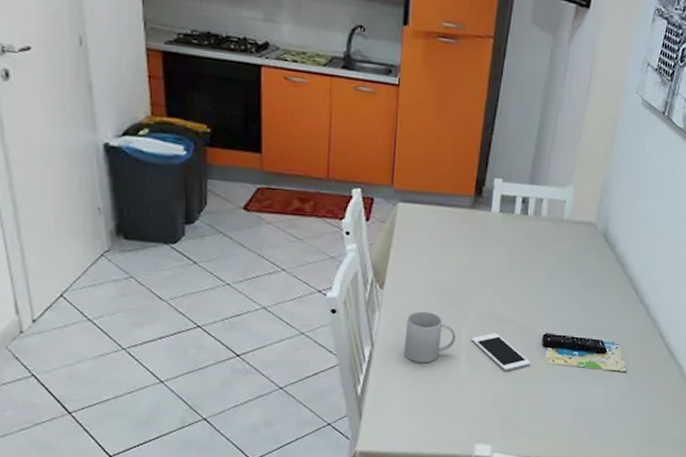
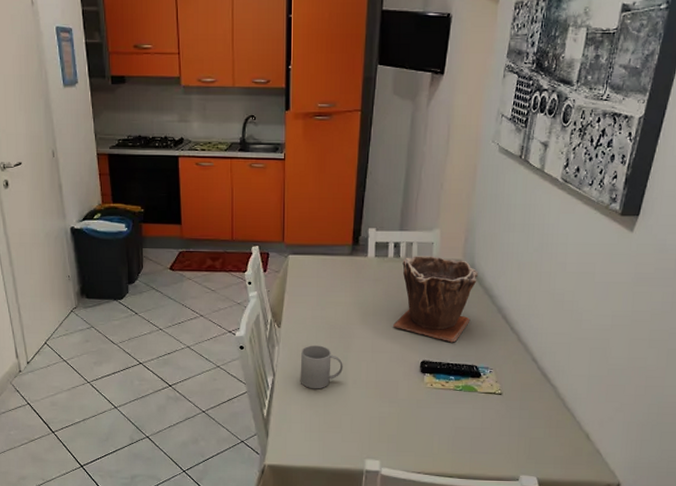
cell phone: present [471,332,531,371] -> none [357,361,411,395]
plant pot: none [515,214,612,315] -> present [393,256,479,343]

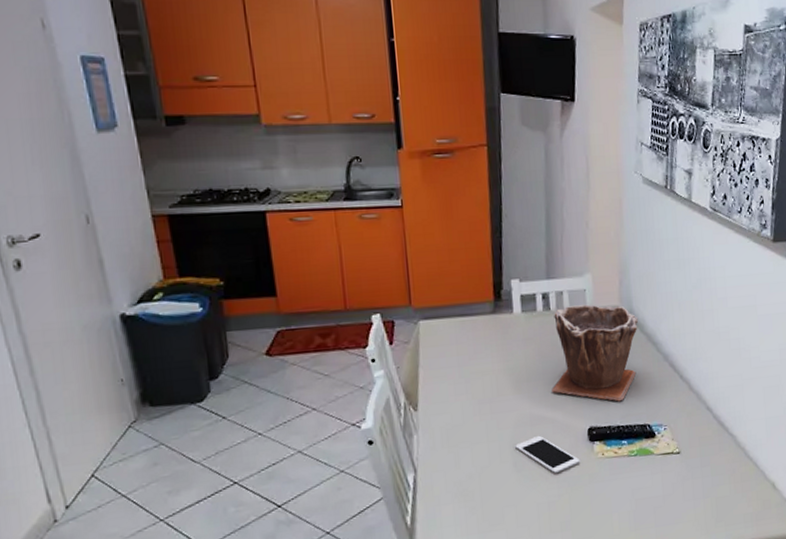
mug: present [300,345,343,389] -> none [446,426,499,482]
cell phone: none [357,361,411,395] -> present [515,435,581,474]

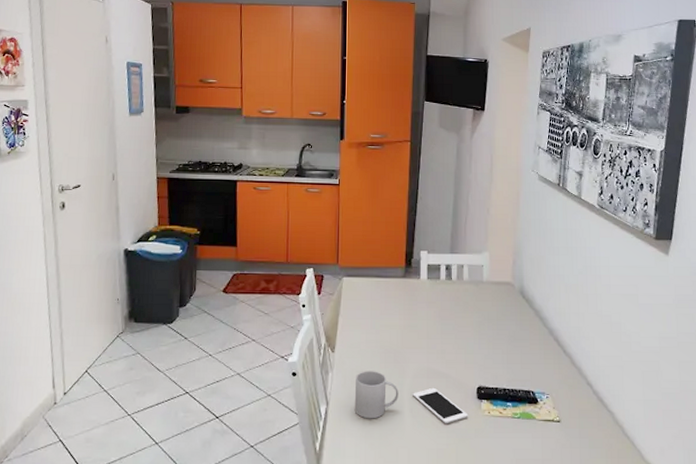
mug: none [446,426,499,482] -> present [354,371,398,419]
plant pot: present [552,304,639,402] -> none [448,278,528,367]

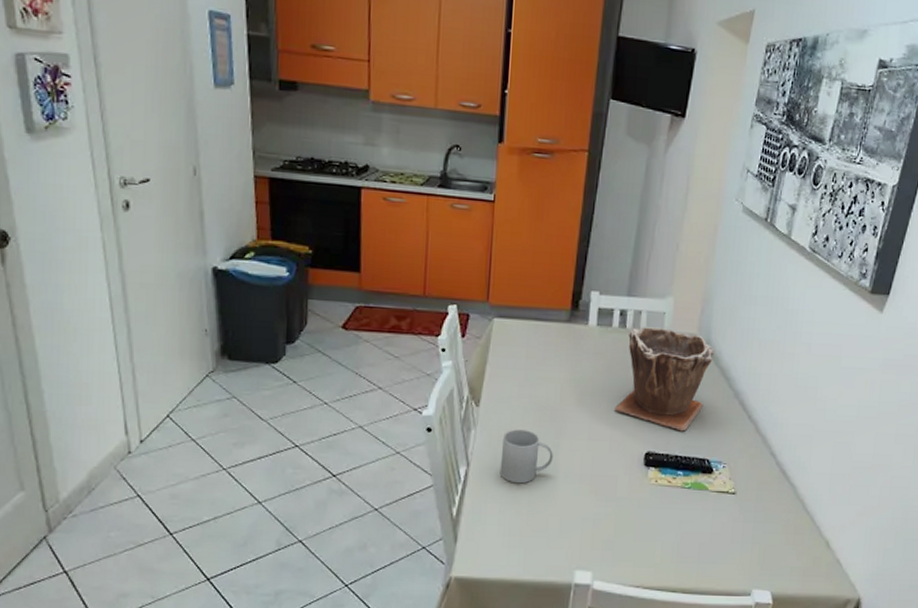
cell phone: present [413,387,469,424] -> none [569,451,633,493]
plant pot: none [448,278,528,367] -> present [615,327,715,432]

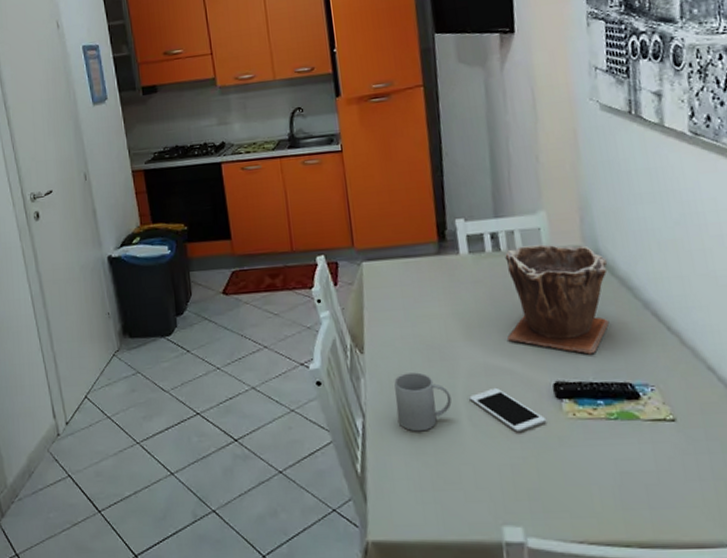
cell phone: none [569,451,633,493] -> present [469,387,547,433]

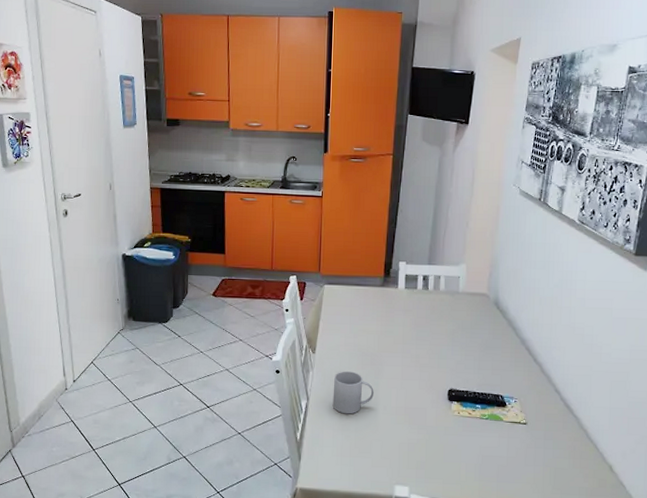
cell phone: present [469,387,547,433] -> none [387,388,439,422]
plant pot: present [505,244,610,355] -> none [422,288,503,372]

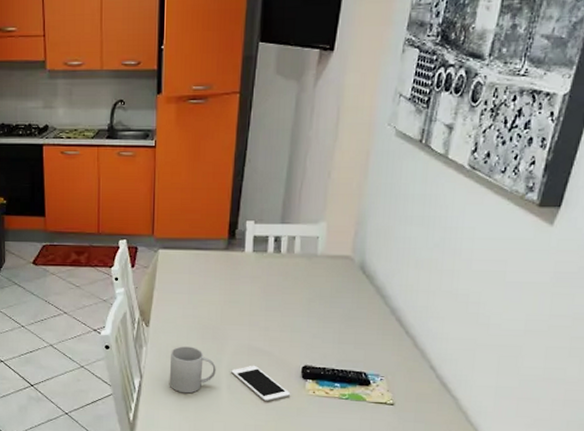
cell phone: none [387,388,439,422] -> present [231,365,291,402]

